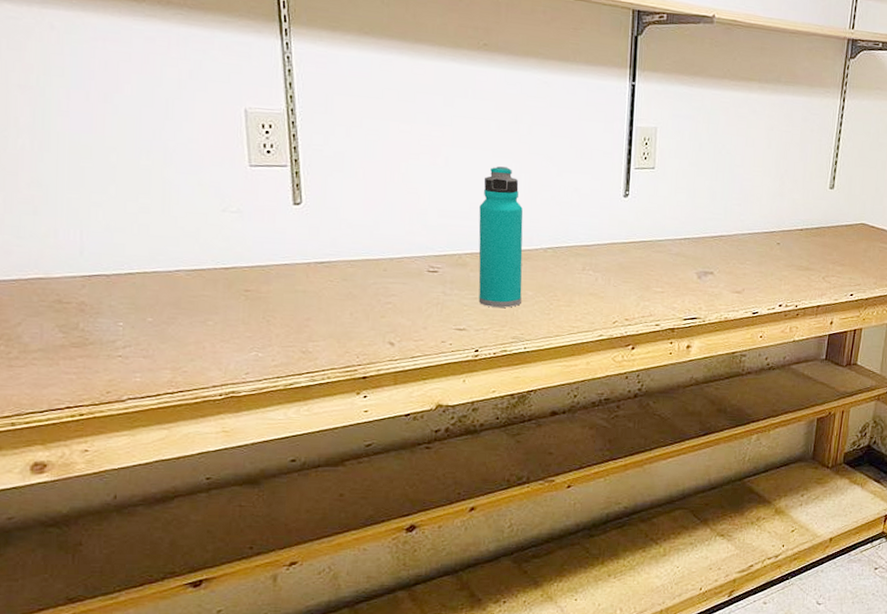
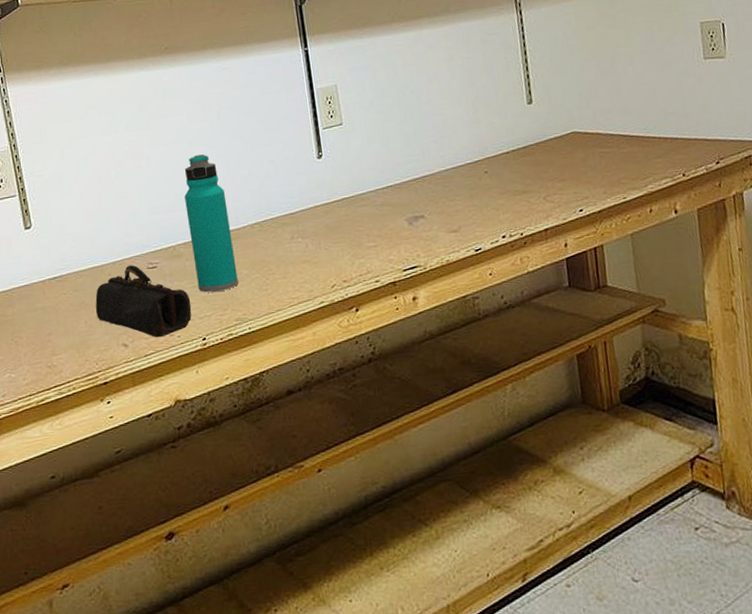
pencil case: none [363,264,469,342] -> present [95,265,192,338]

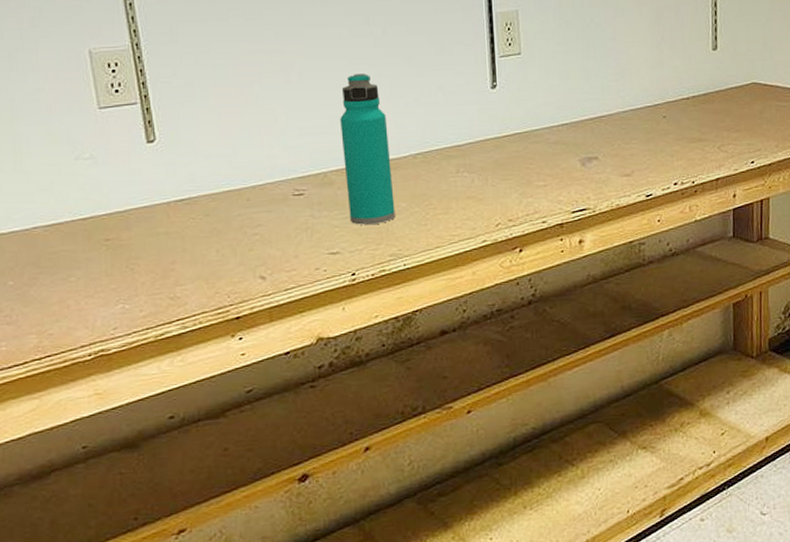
pencil case: present [95,265,192,338] -> none [229,190,341,271]

